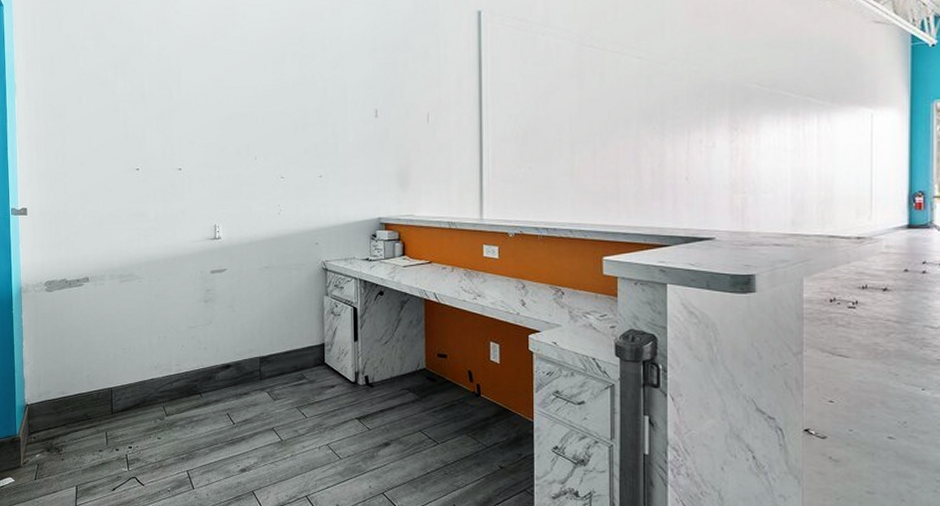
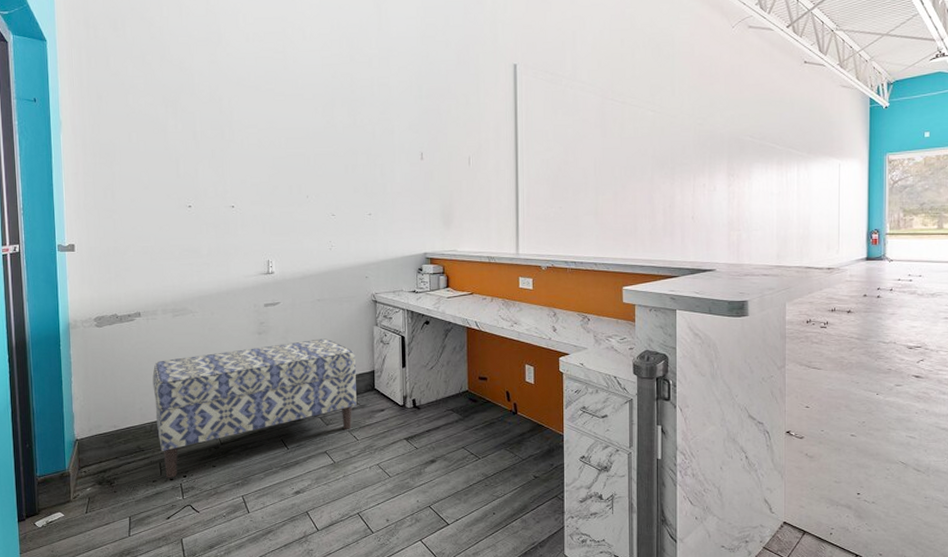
bench: none [100,308,306,448] -> present [152,338,357,478]

